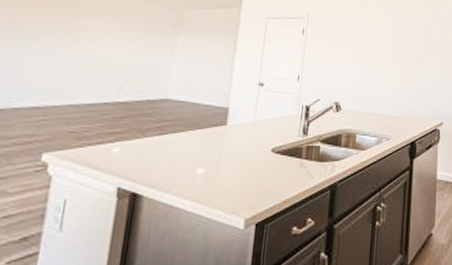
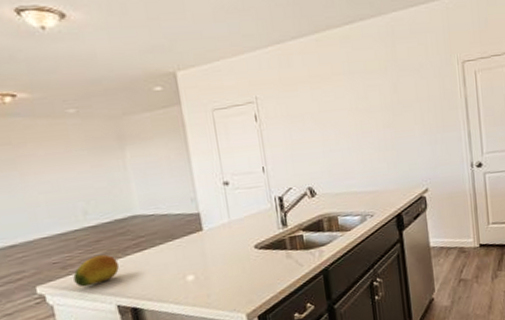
fruit: none [83,132,134,162] -> present [73,254,119,287]

